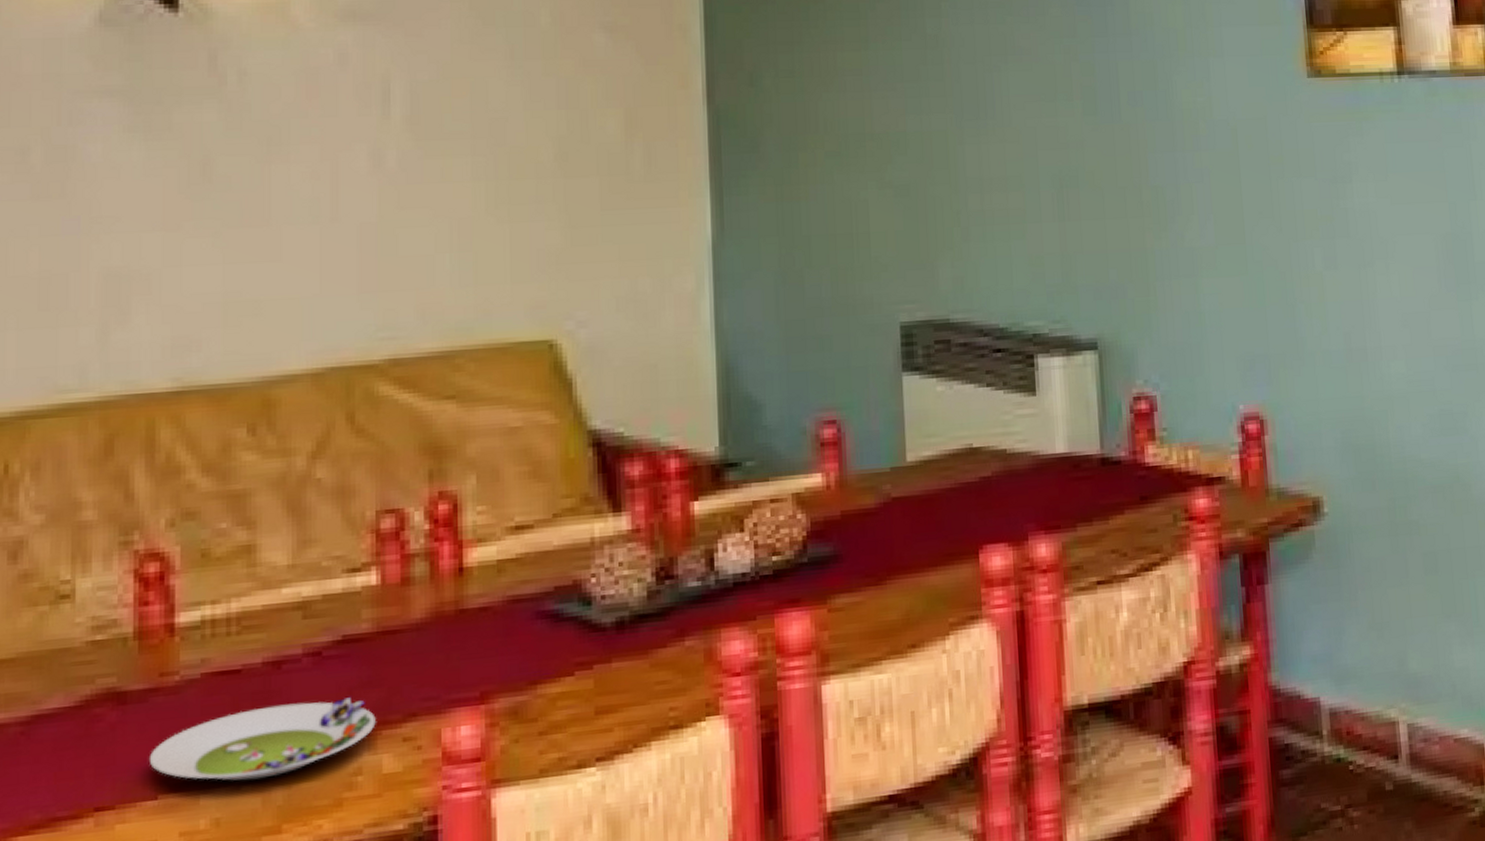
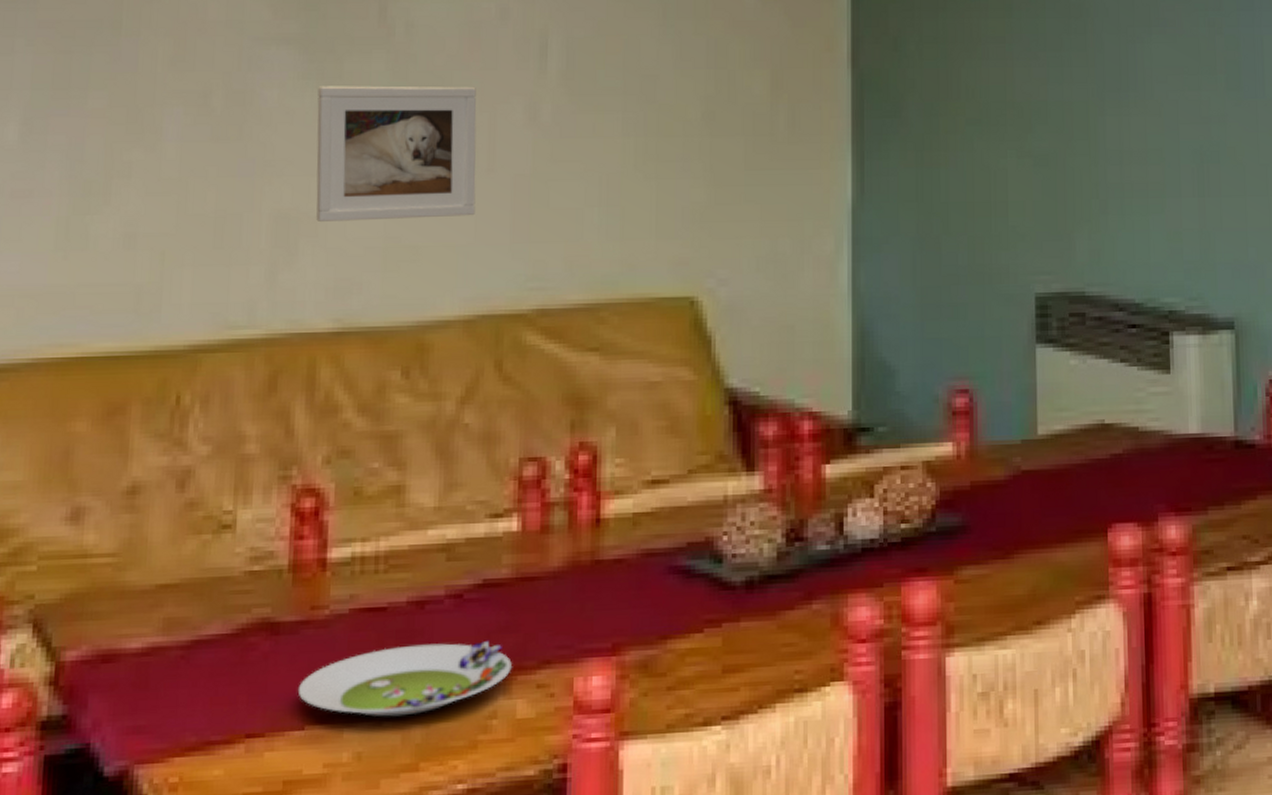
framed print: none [146,134,320,279] -> present [316,86,477,221]

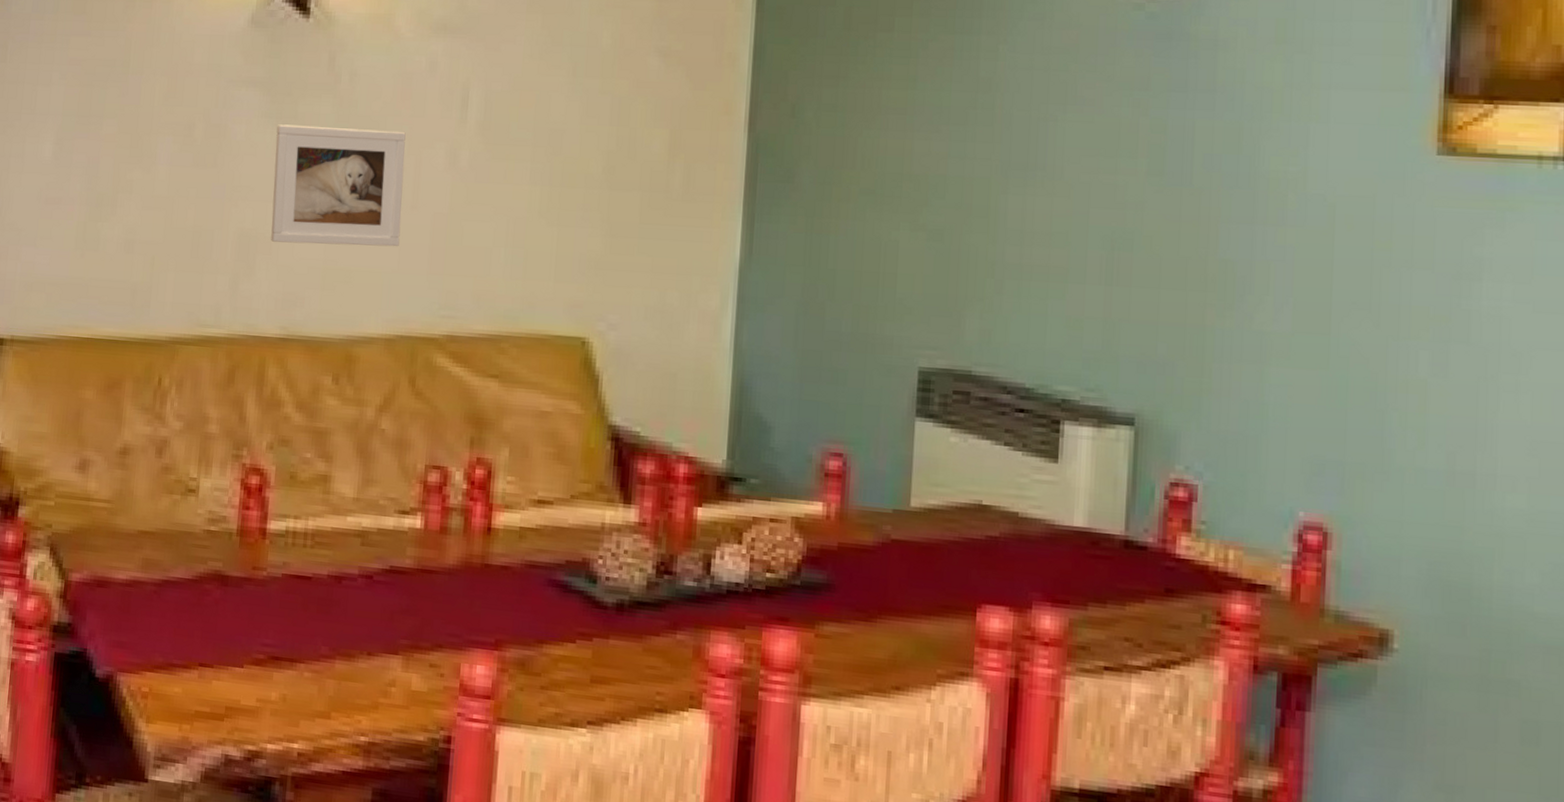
salad plate: present [297,641,512,717] -> none [239,612,410,671]

